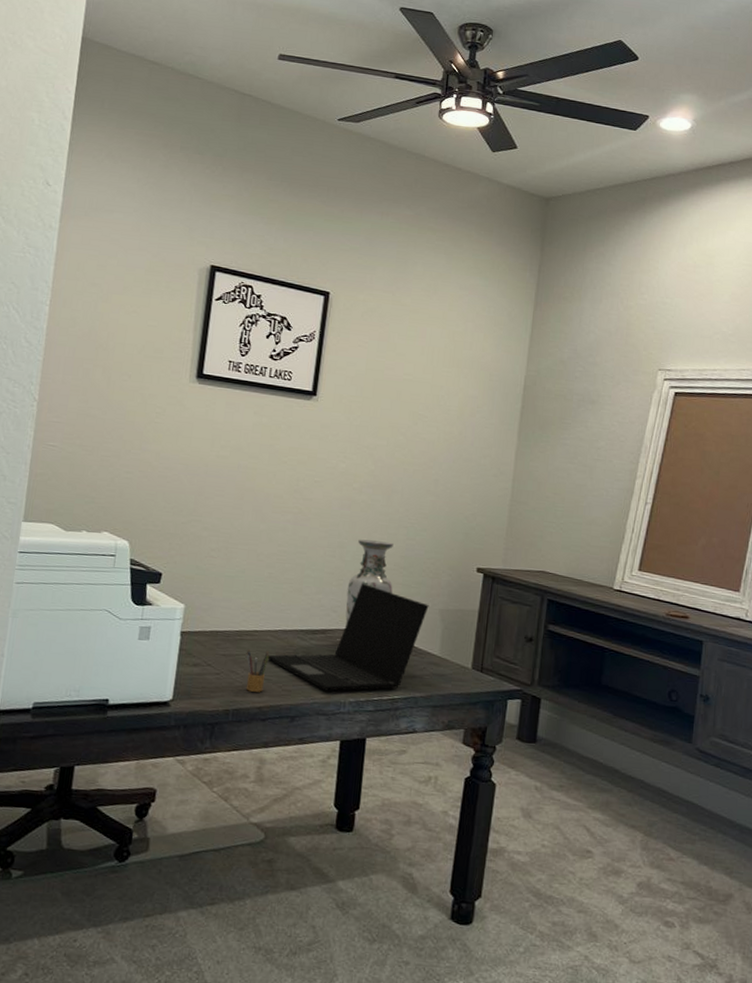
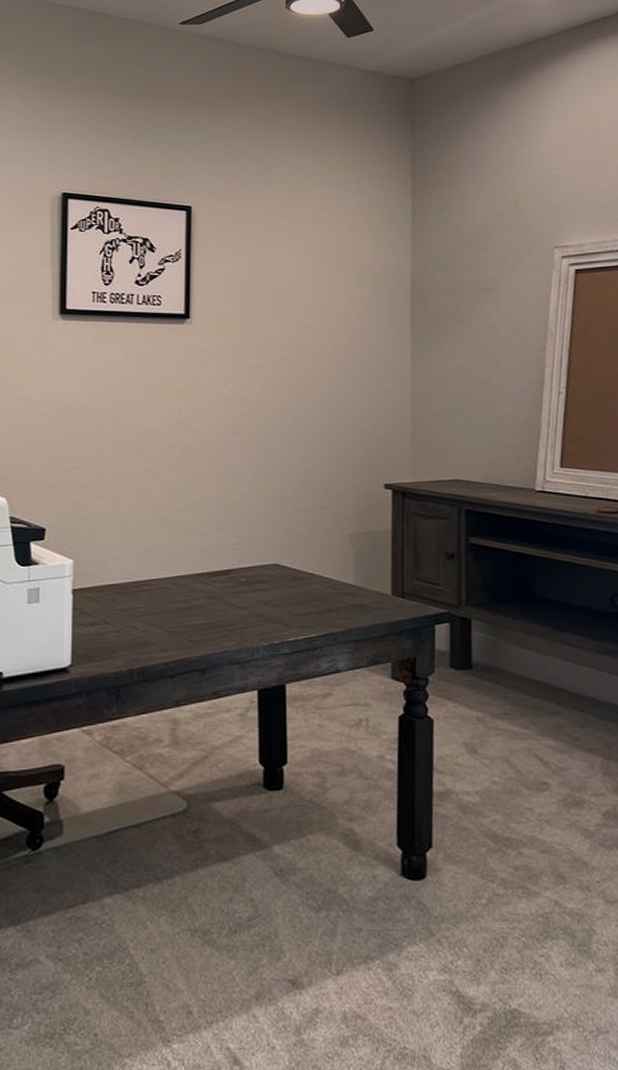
pencil box: present [245,649,270,692] -> none [145,600,170,647]
laptop: present [267,583,429,692] -> none [169,514,337,637]
vase: present [345,538,394,625] -> none [246,466,296,562]

